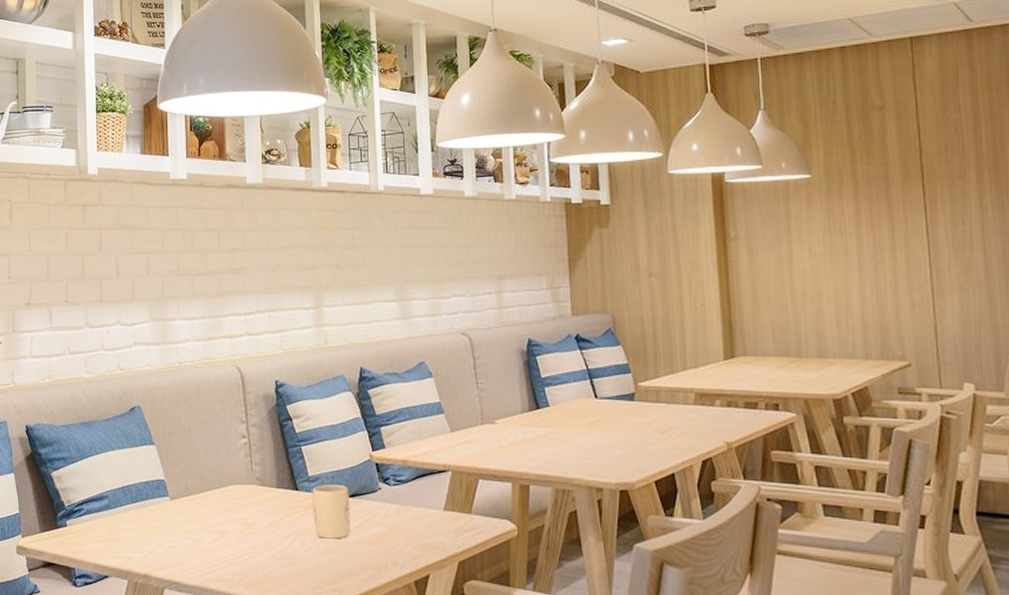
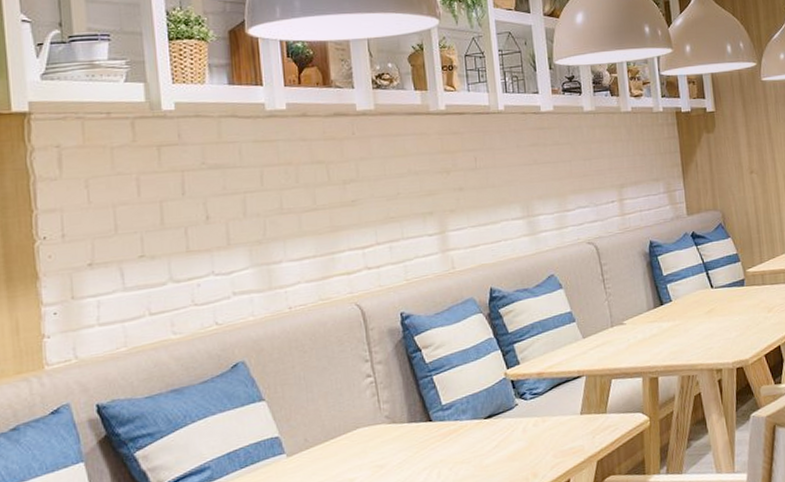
mug: present [312,484,351,539] -> none [446,407,489,465]

